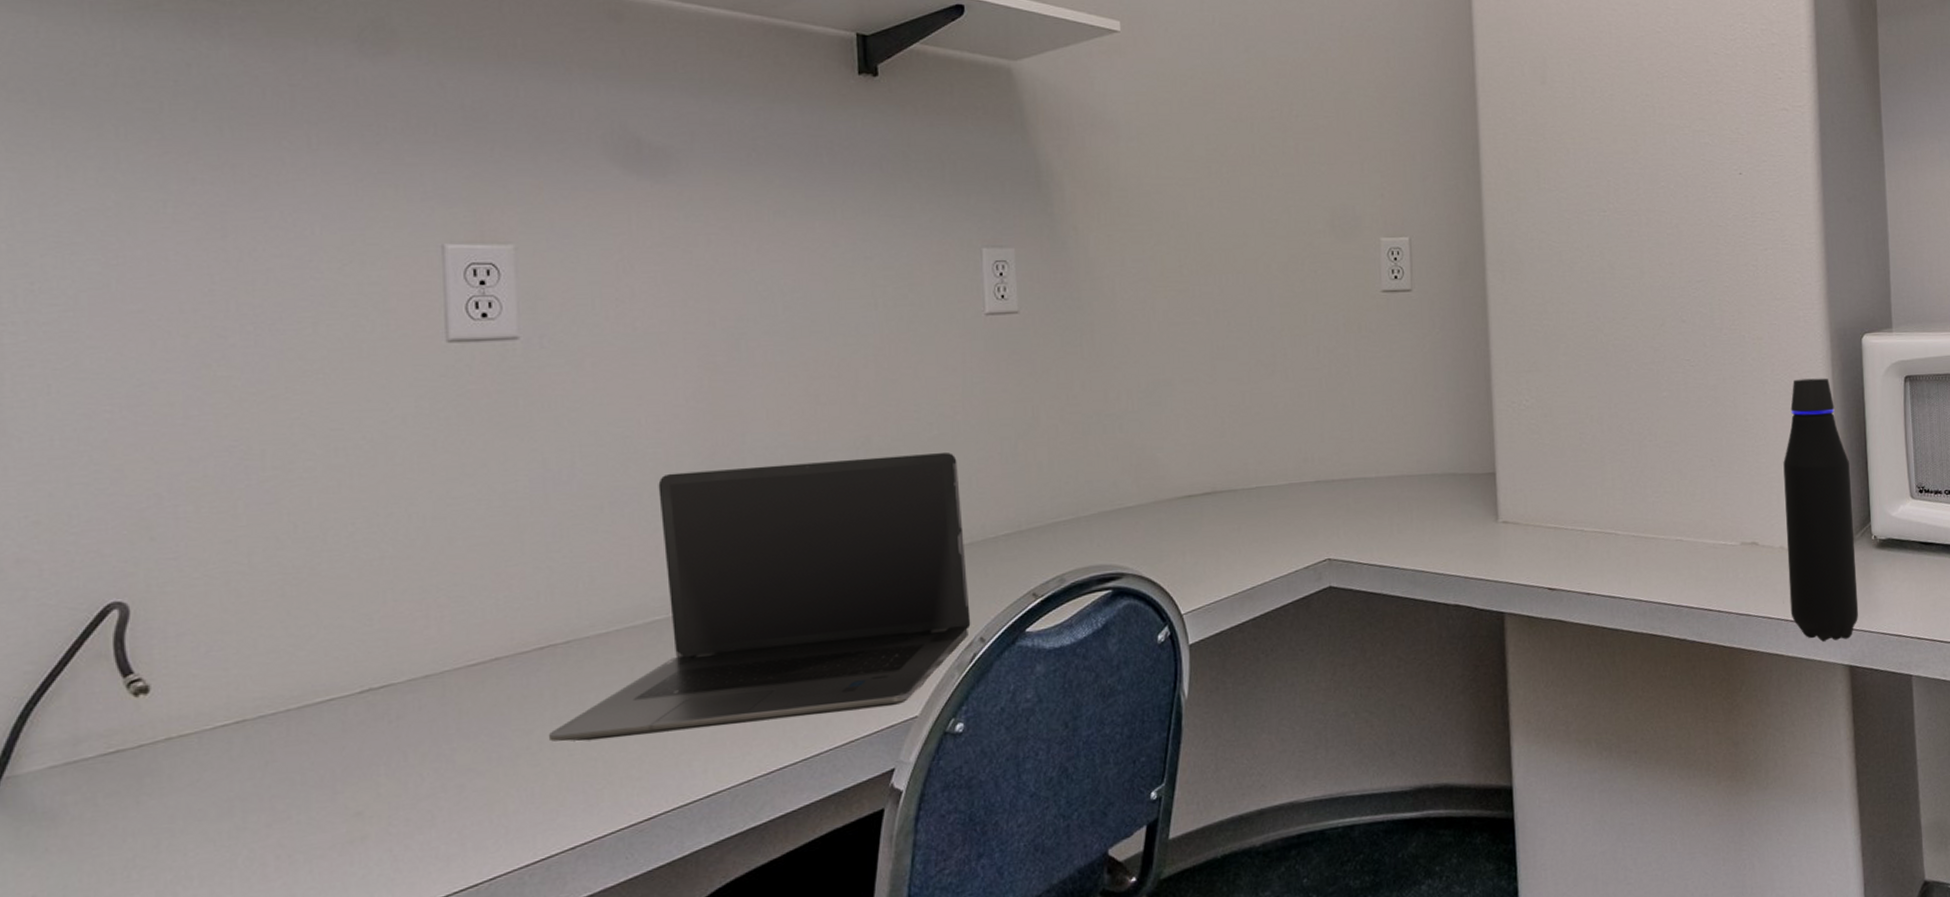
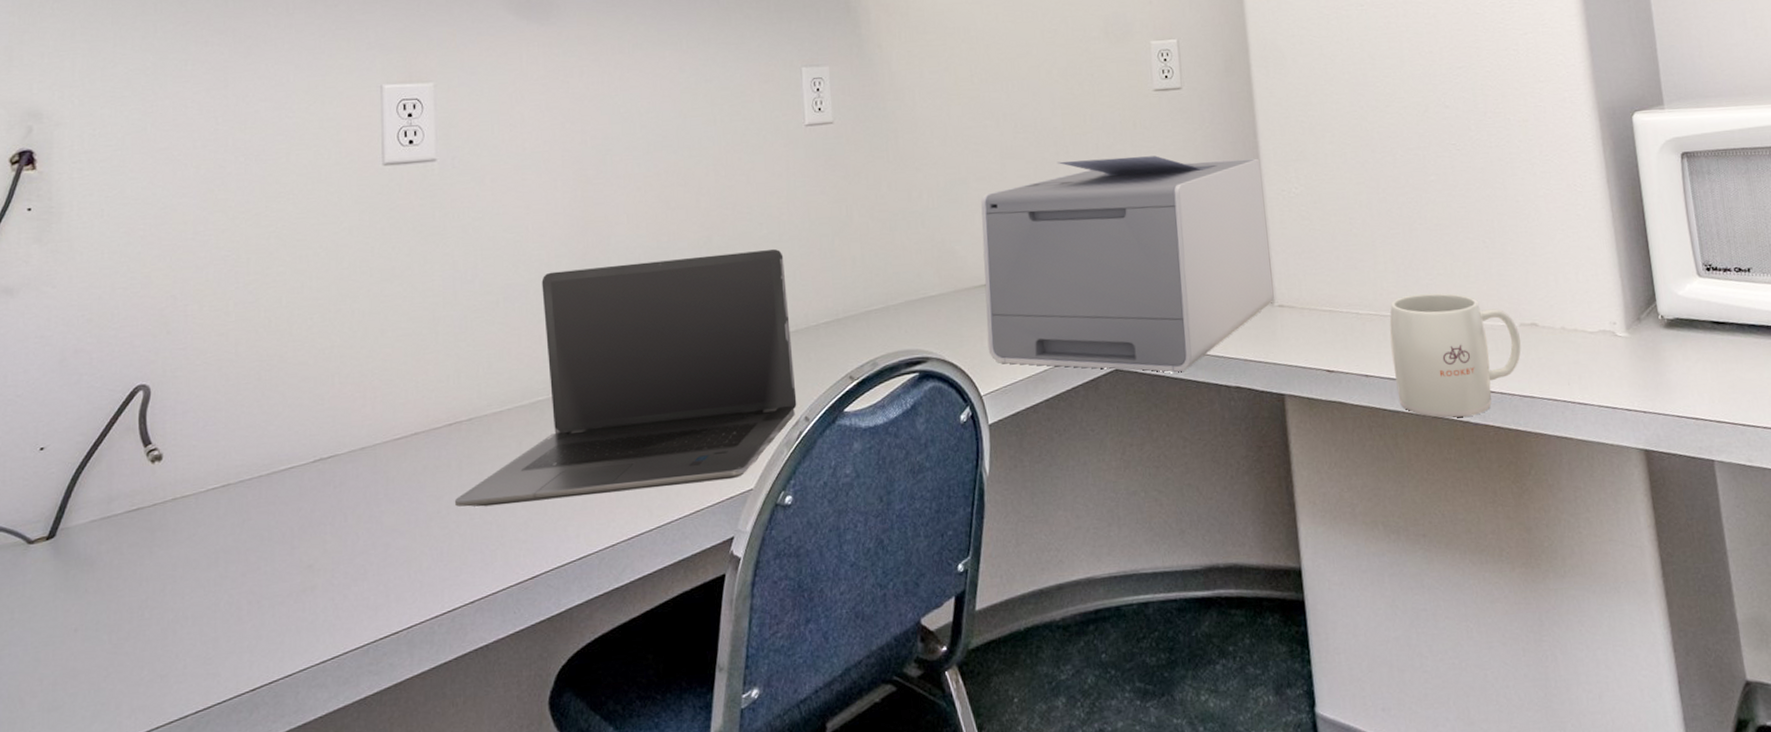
printer: none [1187,361,1499,591] -> present [981,155,1274,373]
mug: none [1613,510,1741,637] -> present [1389,293,1521,419]
water bottle: present [1783,378,1859,642] -> none [1558,157,1651,425]

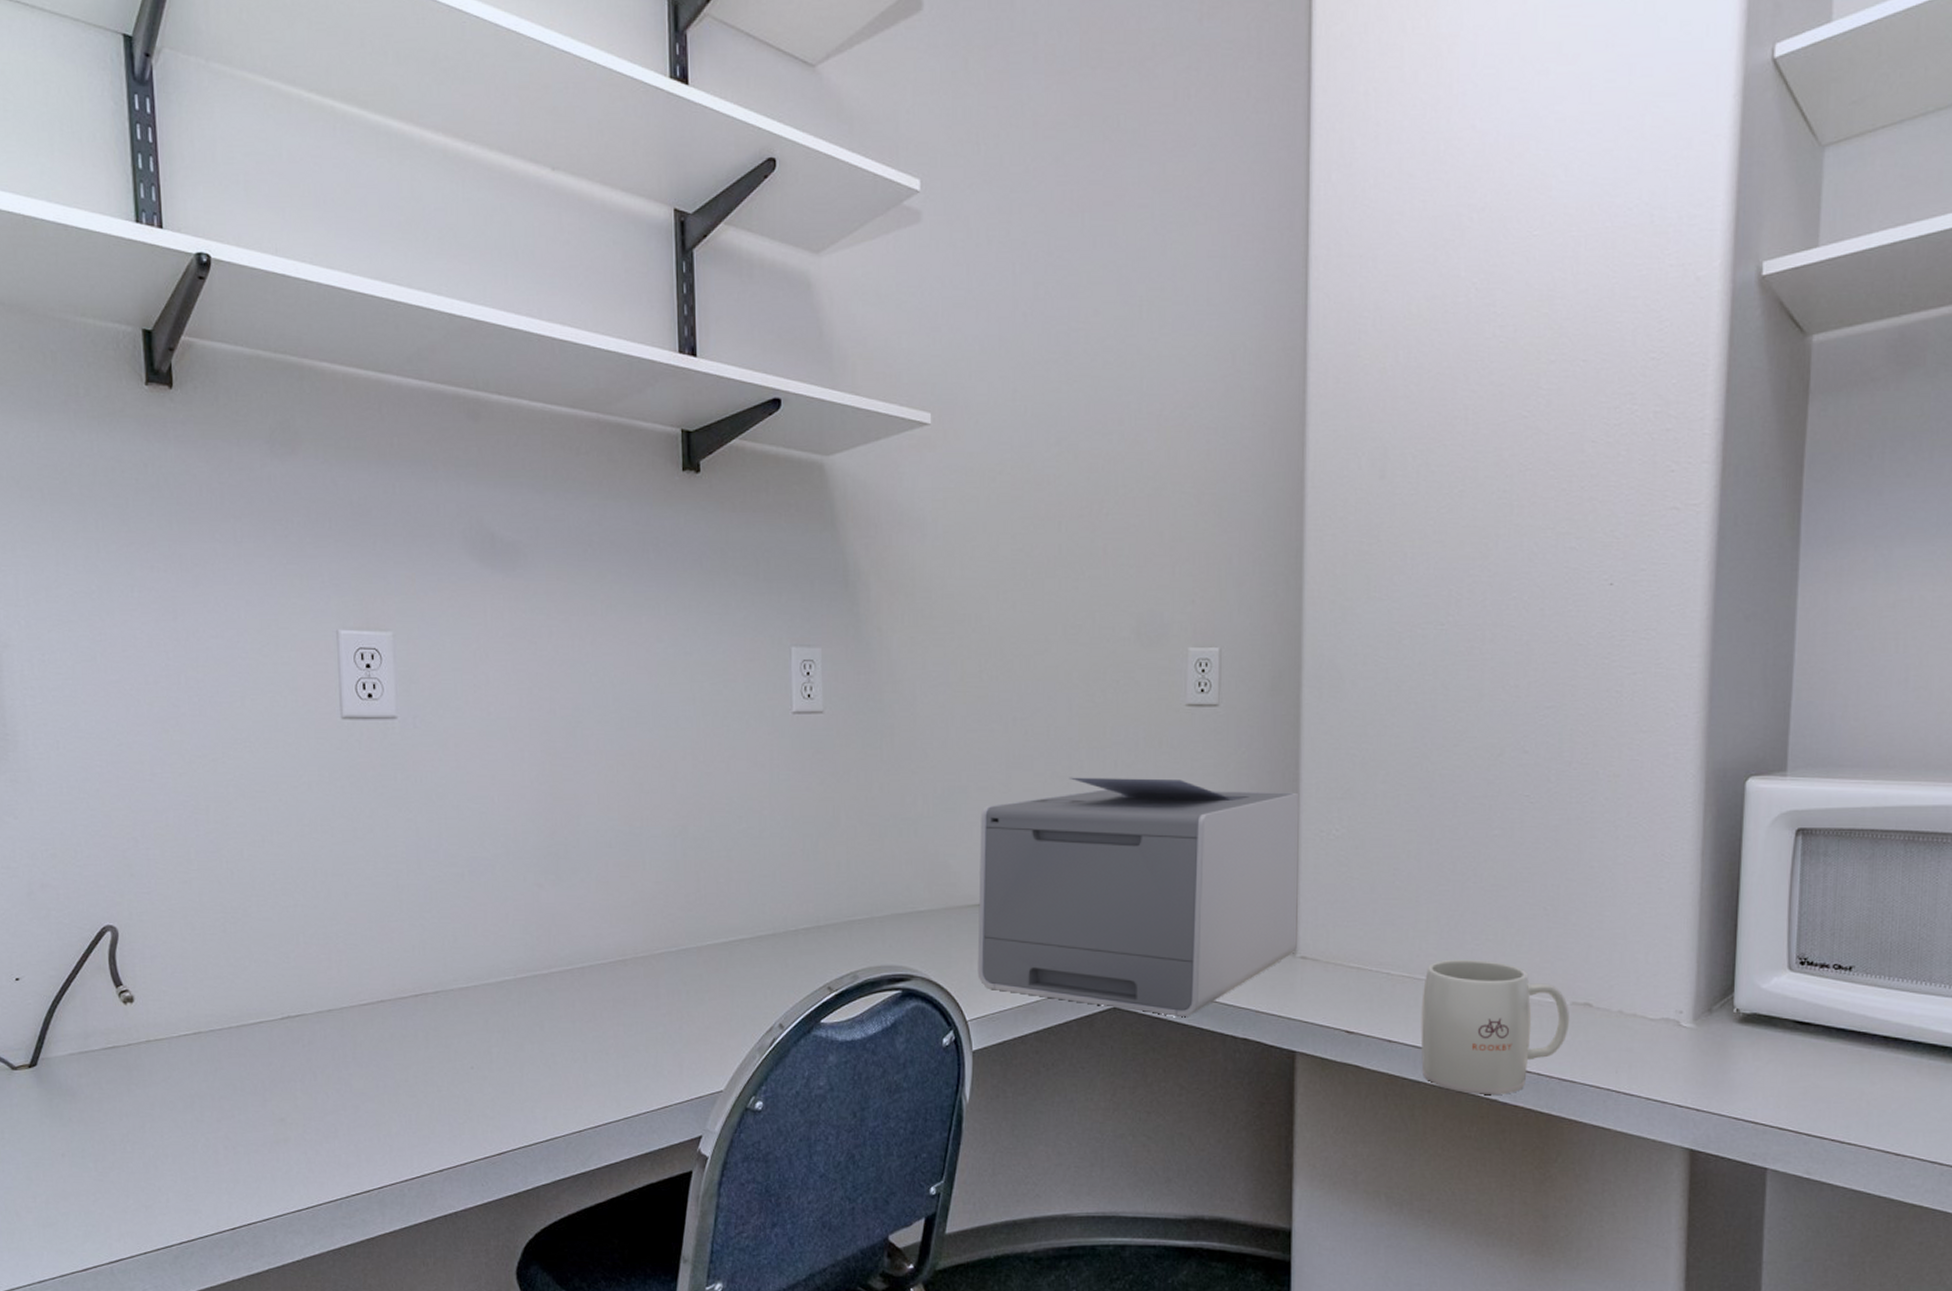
laptop computer: present [454,249,797,507] -> none [421,846,772,1081]

